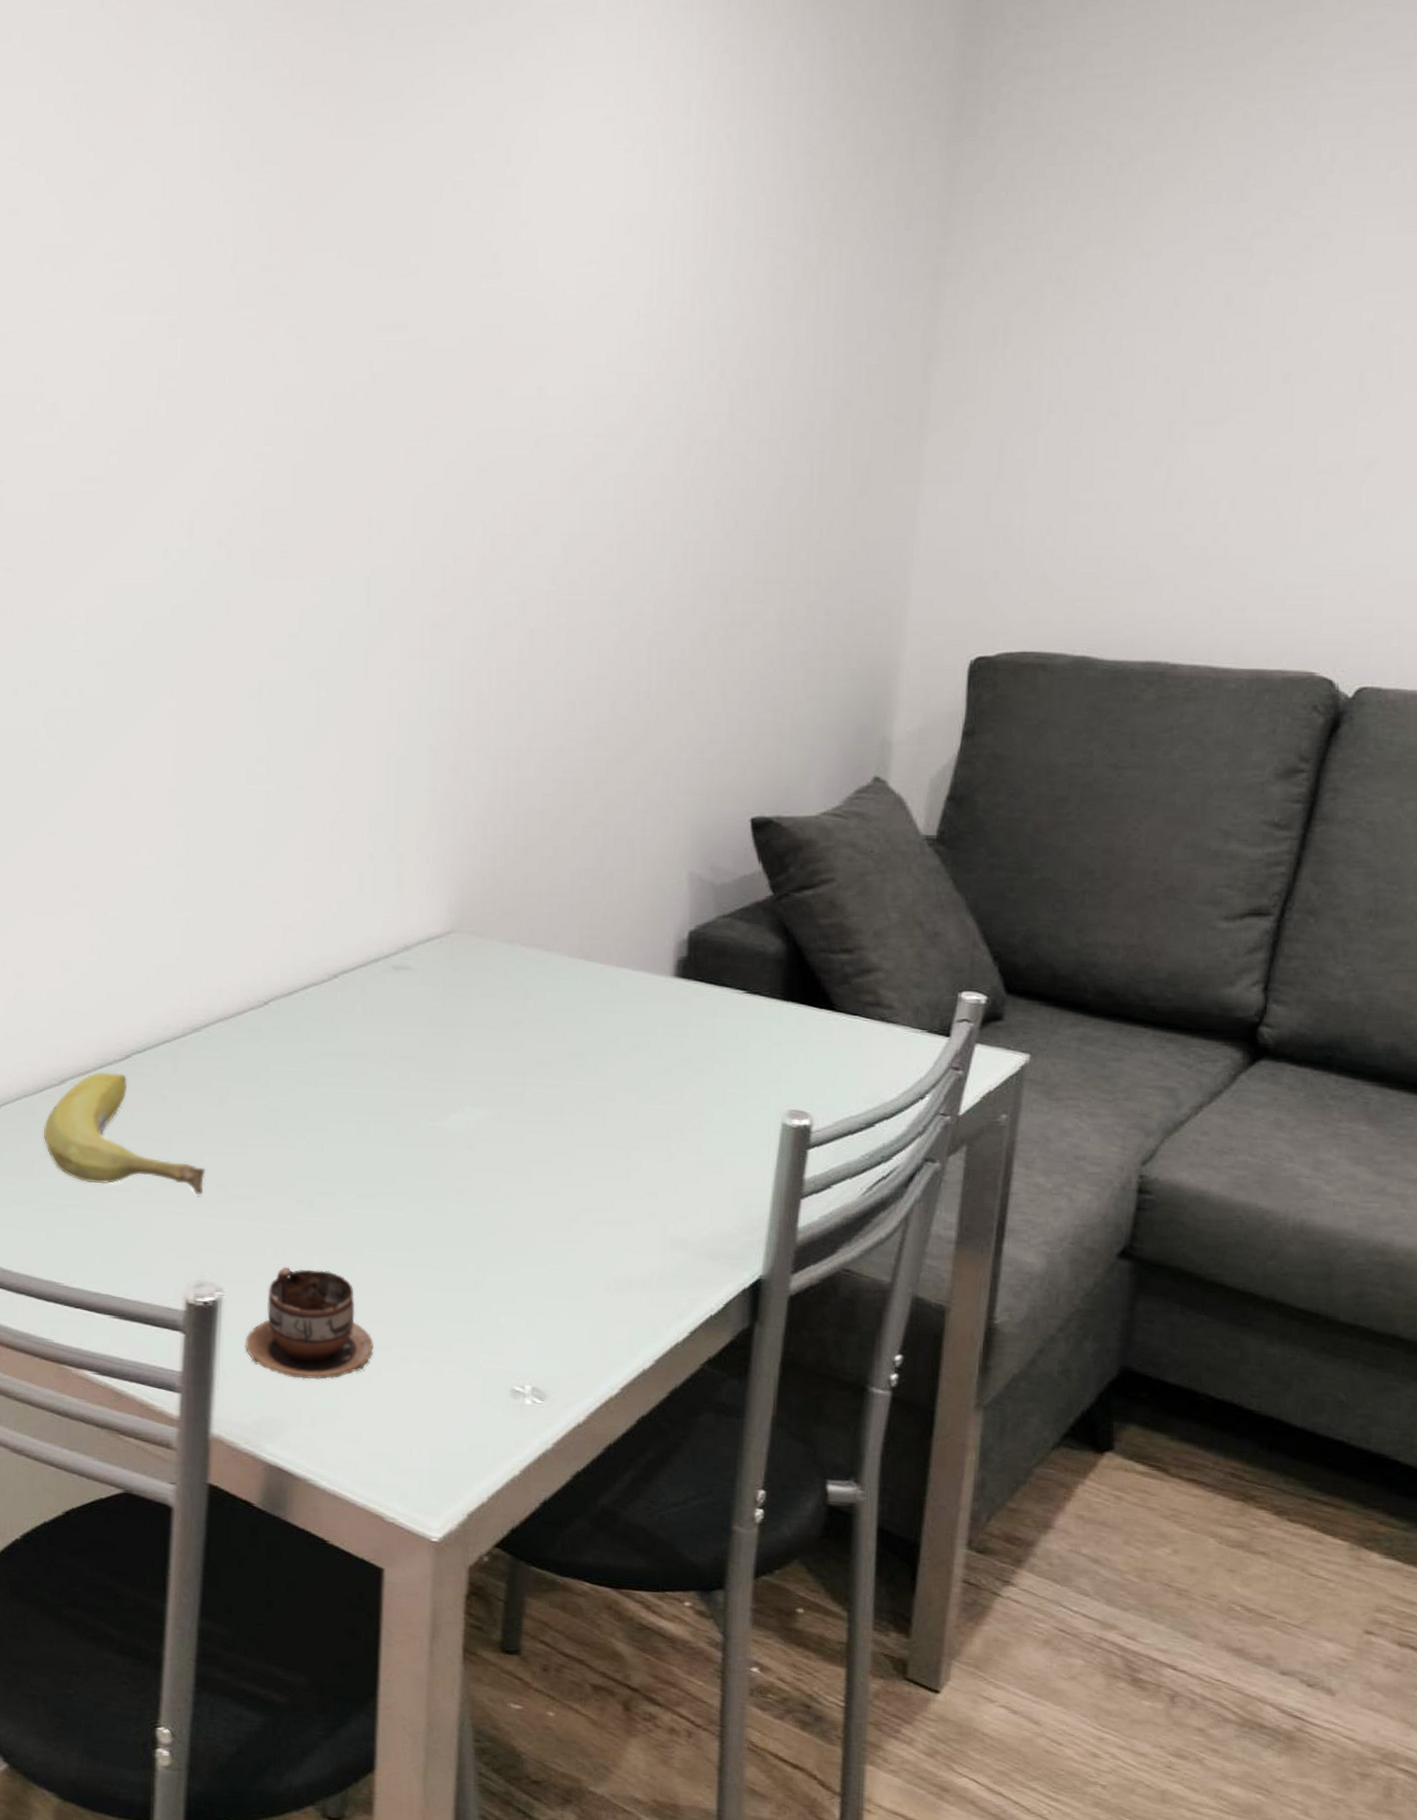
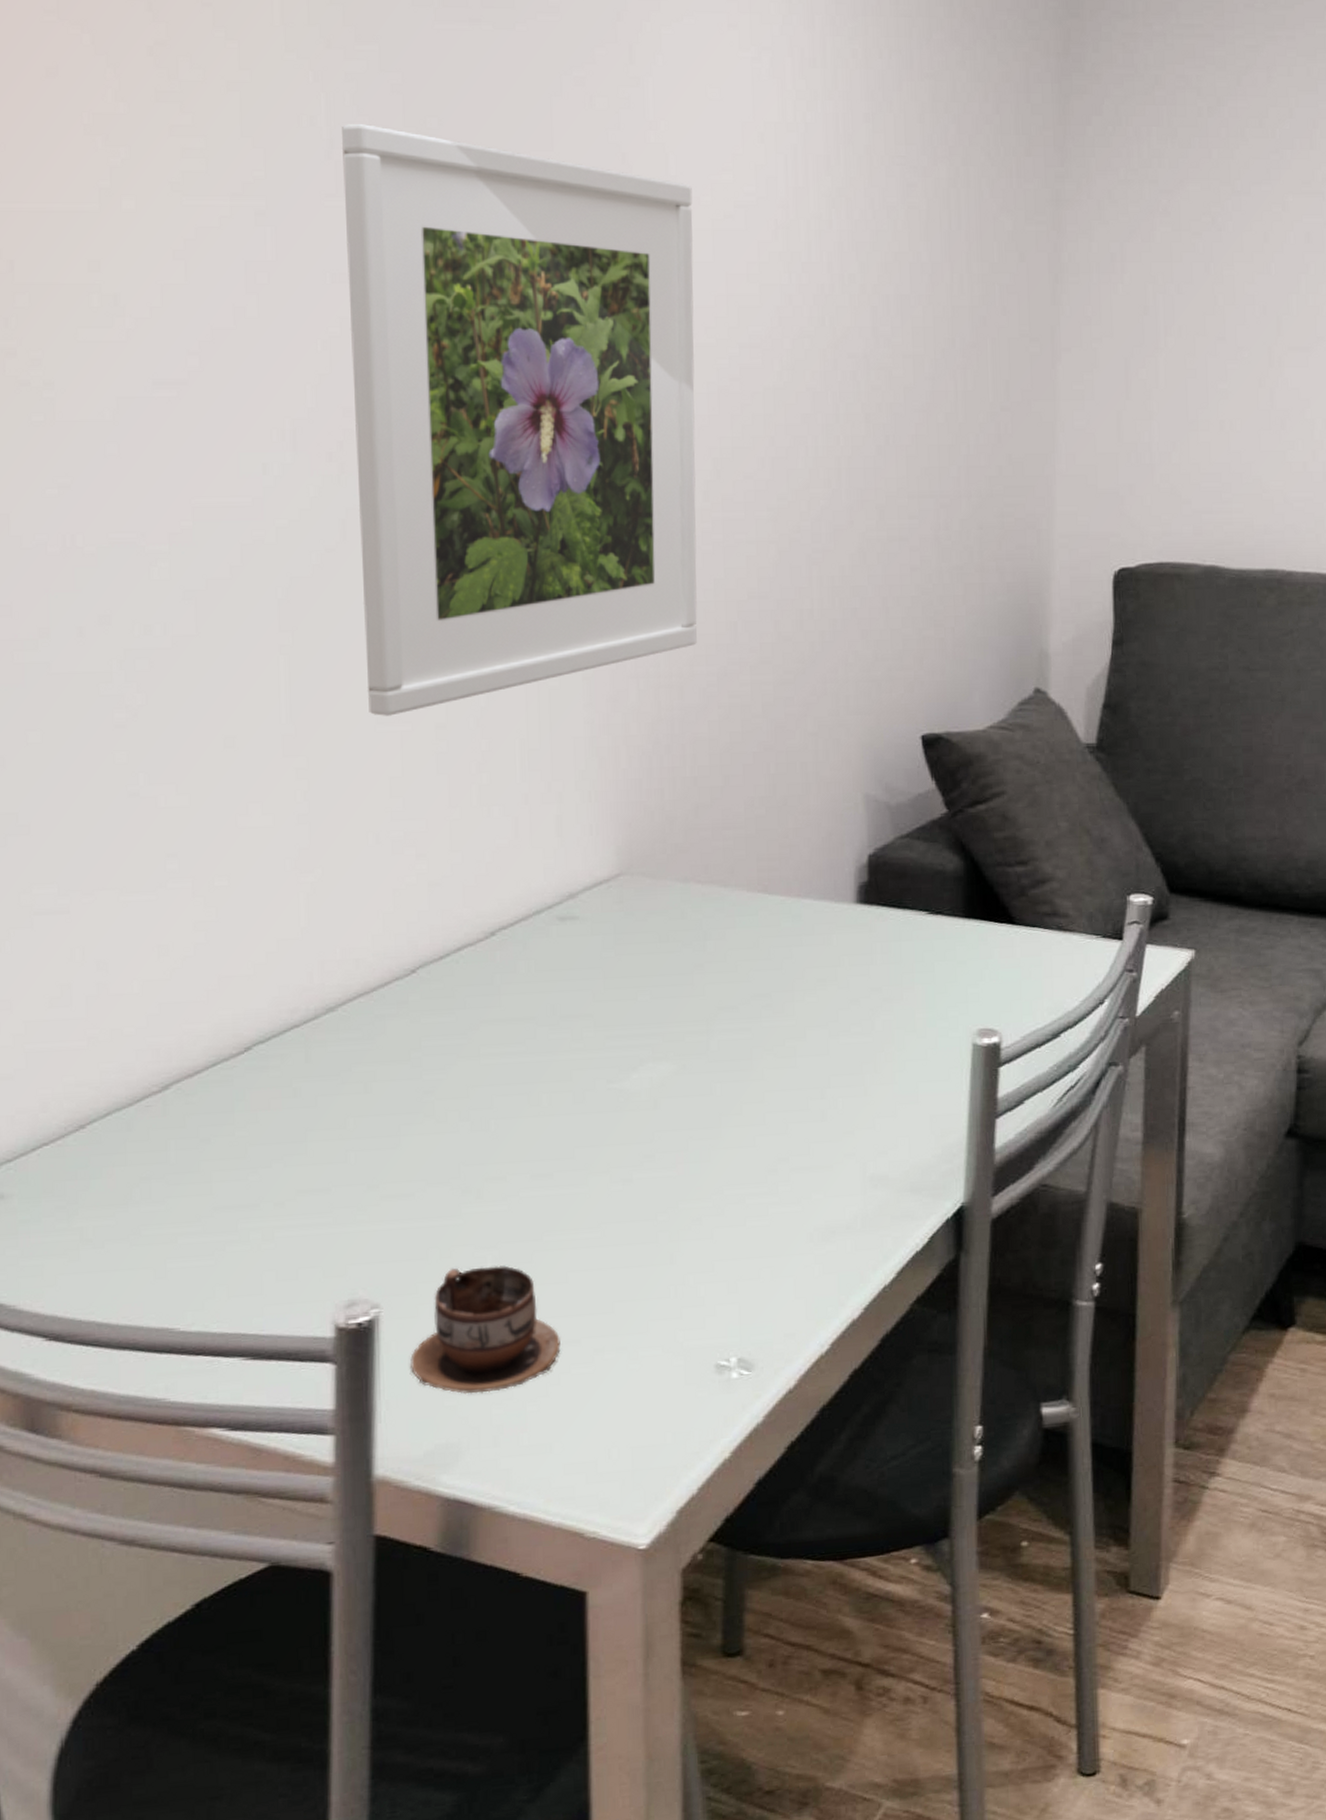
fruit: present [43,1071,205,1194] -> none [143,1070,351,1204]
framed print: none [241,239,559,776] -> present [342,123,698,716]

